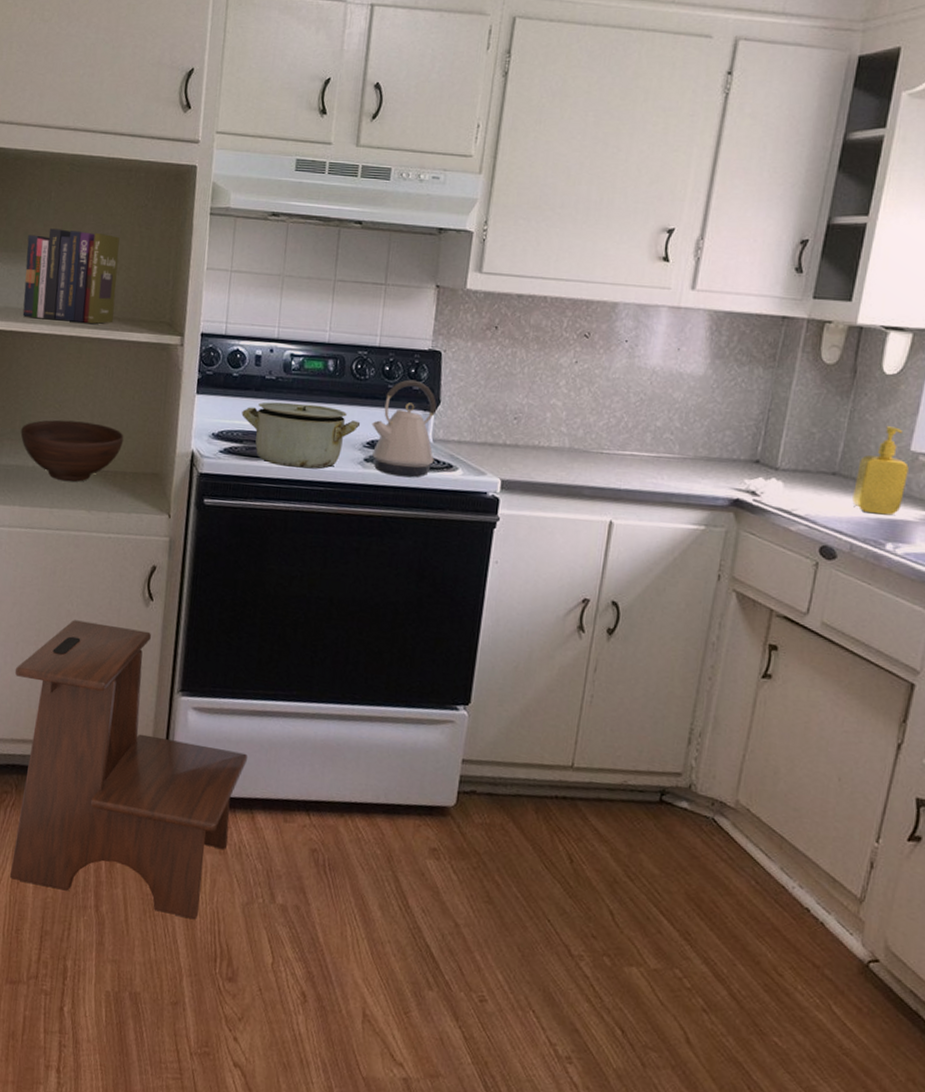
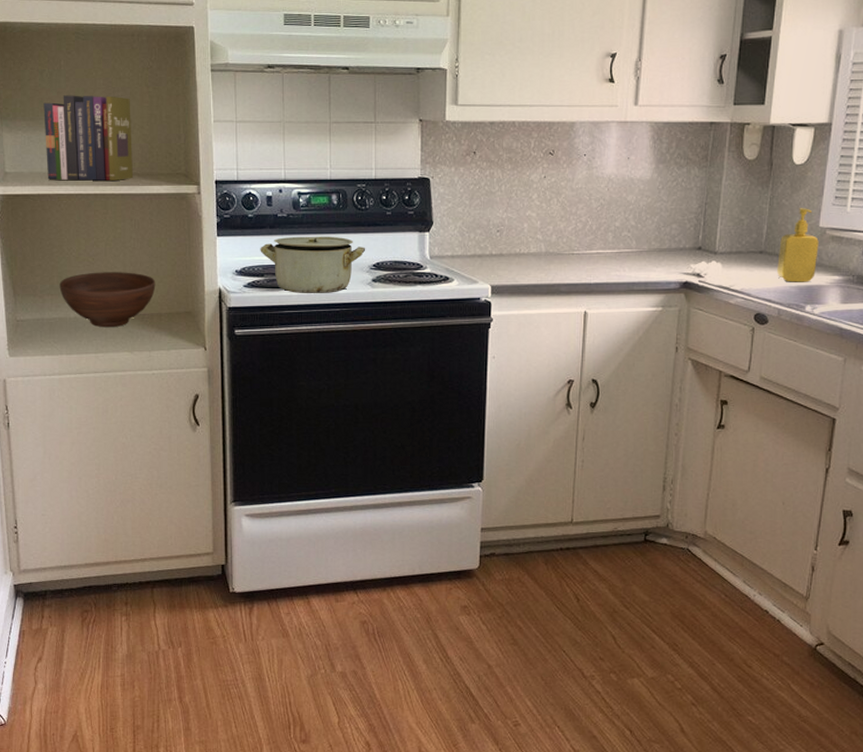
step stool: present [9,620,248,919] -> none [81,451,299,695]
kettle: present [372,379,437,479] -> none [376,206,433,292]

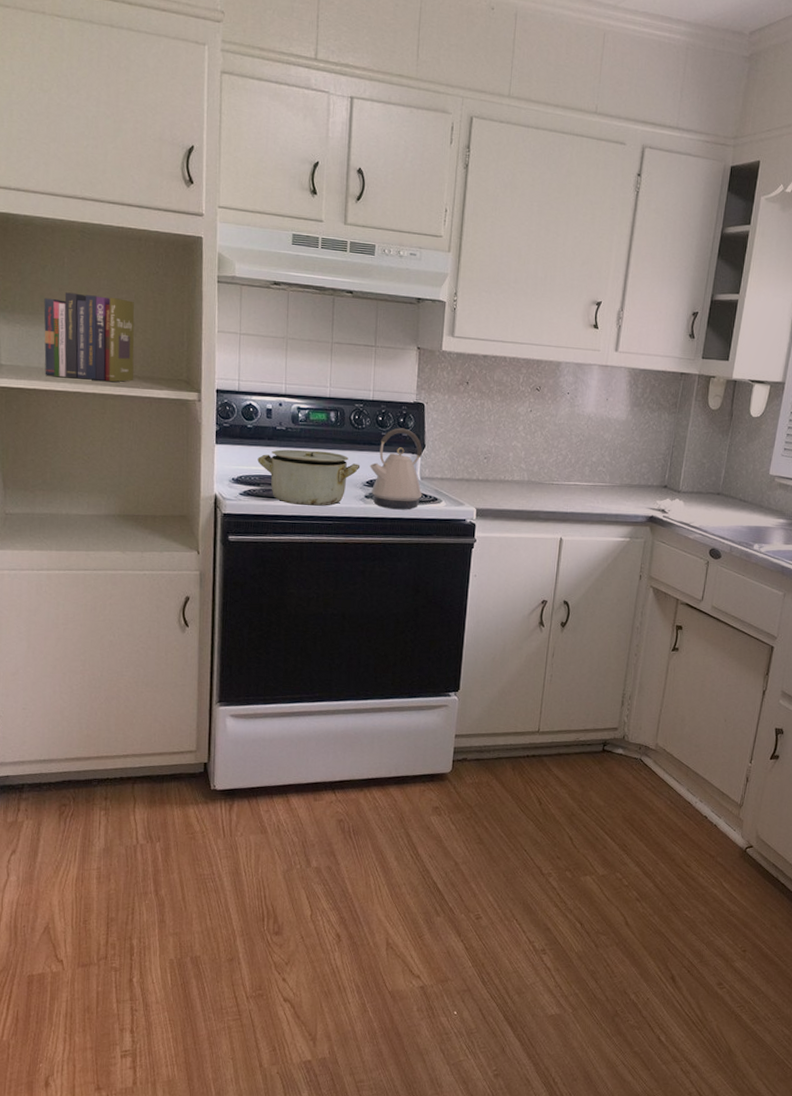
bowl: present [59,272,156,328] -> none [52,470,152,527]
kettle: none [376,206,433,292] -> present [370,427,423,510]
soap dispenser: present [777,208,819,282] -> none [731,456,768,524]

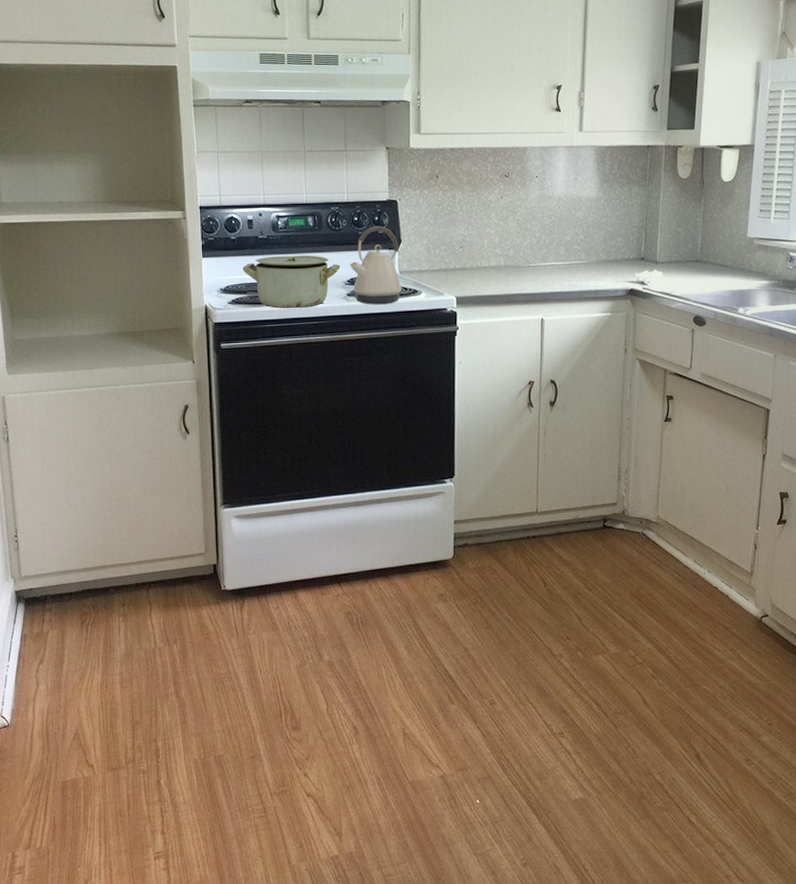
books: present [44,292,135,382] -> none [37,130,123,209]

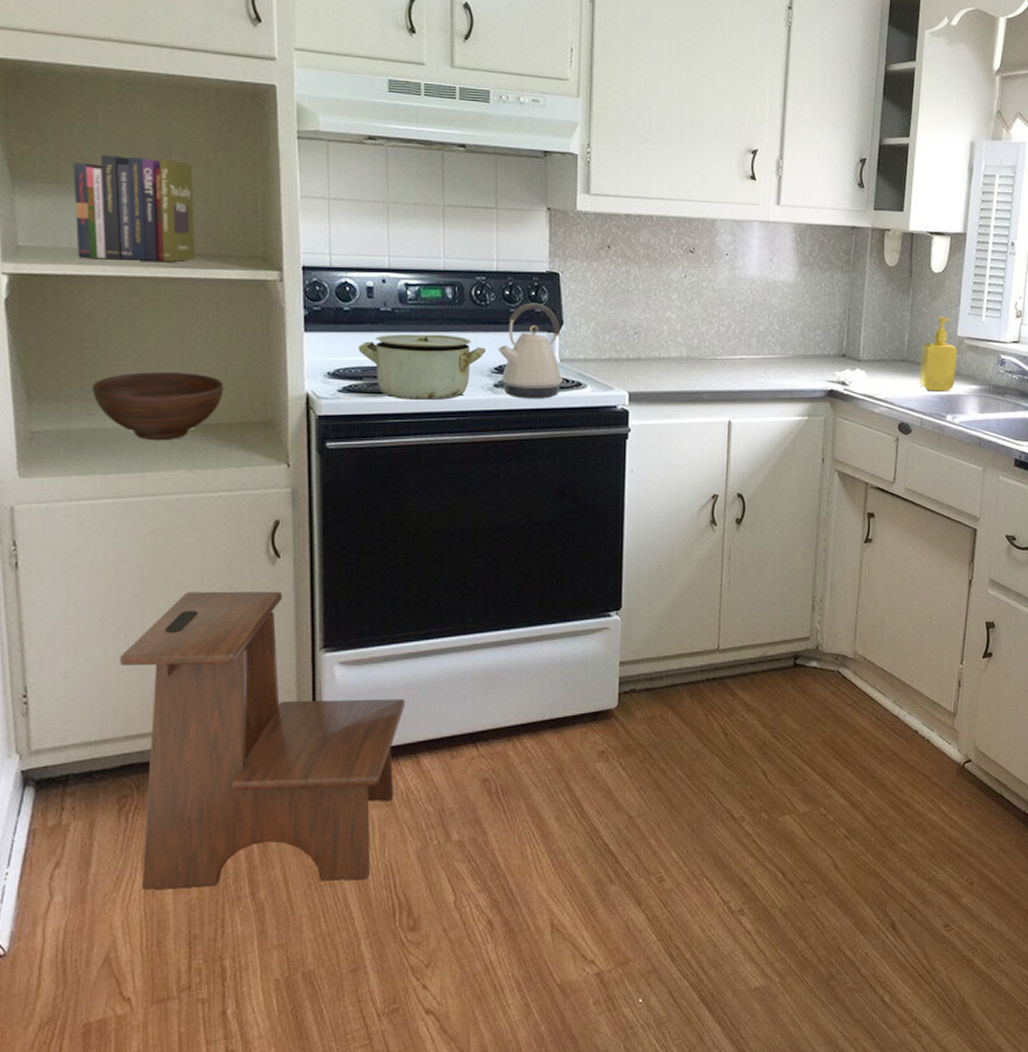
books: none [37,130,123,209] -> present [73,155,196,262]
bowl: none [54,292,146,345] -> present [92,372,224,441]
step stool: none [78,459,286,687] -> present [119,591,406,890]
soap dispenser: none [712,220,748,288] -> present [919,317,957,392]

